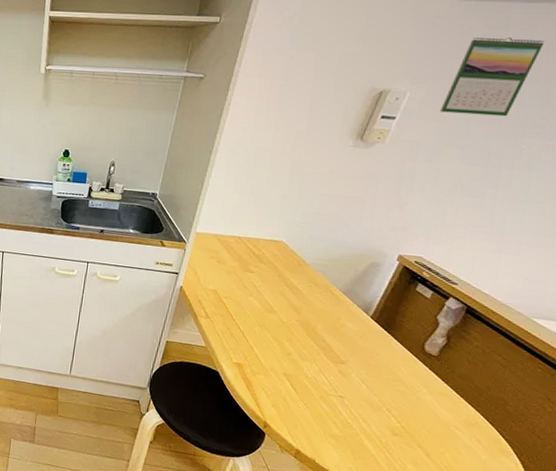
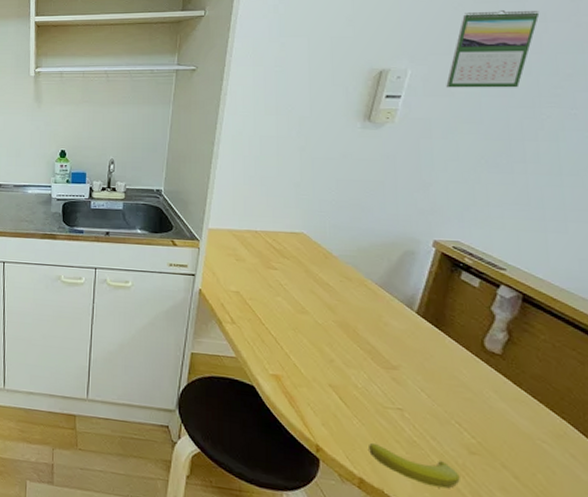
banana: none [308,423,381,461] -> present [369,444,460,489]

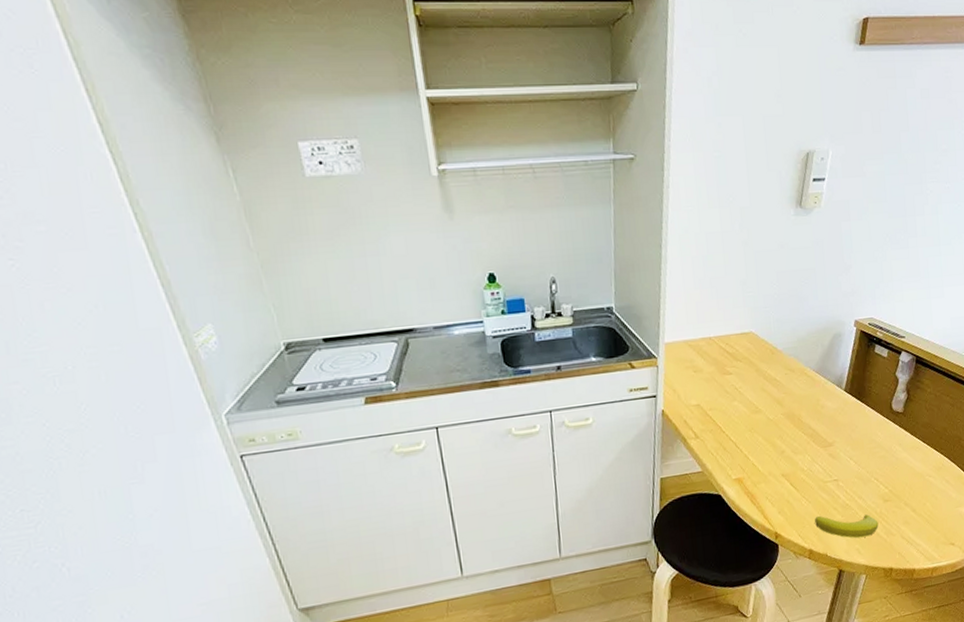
calendar: present [446,9,540,88] -> none [859,85,925,168]

